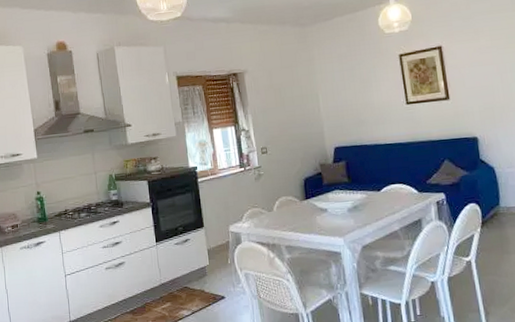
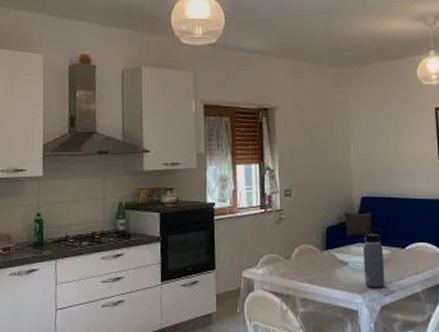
water bottle: none [340,174,364,231] -> present [362,228,385,288]

